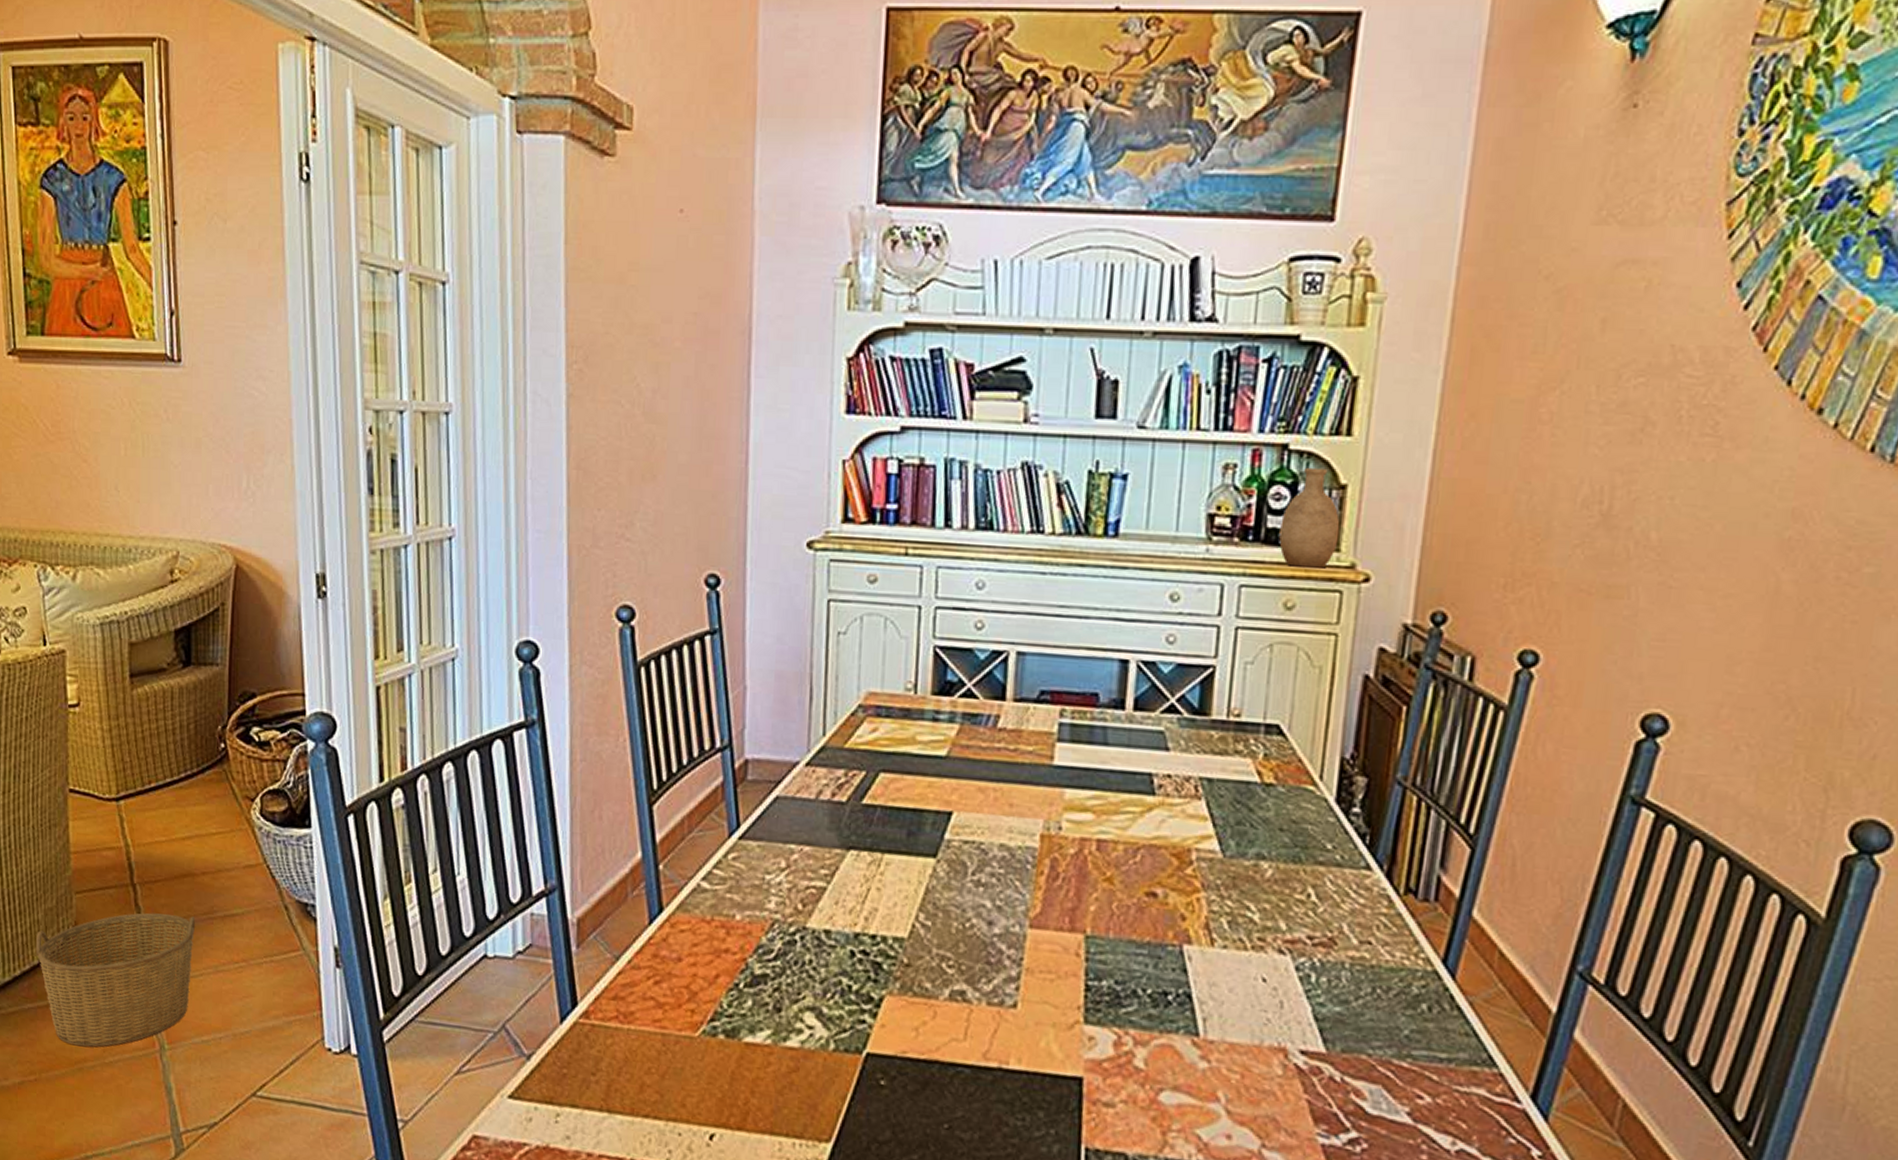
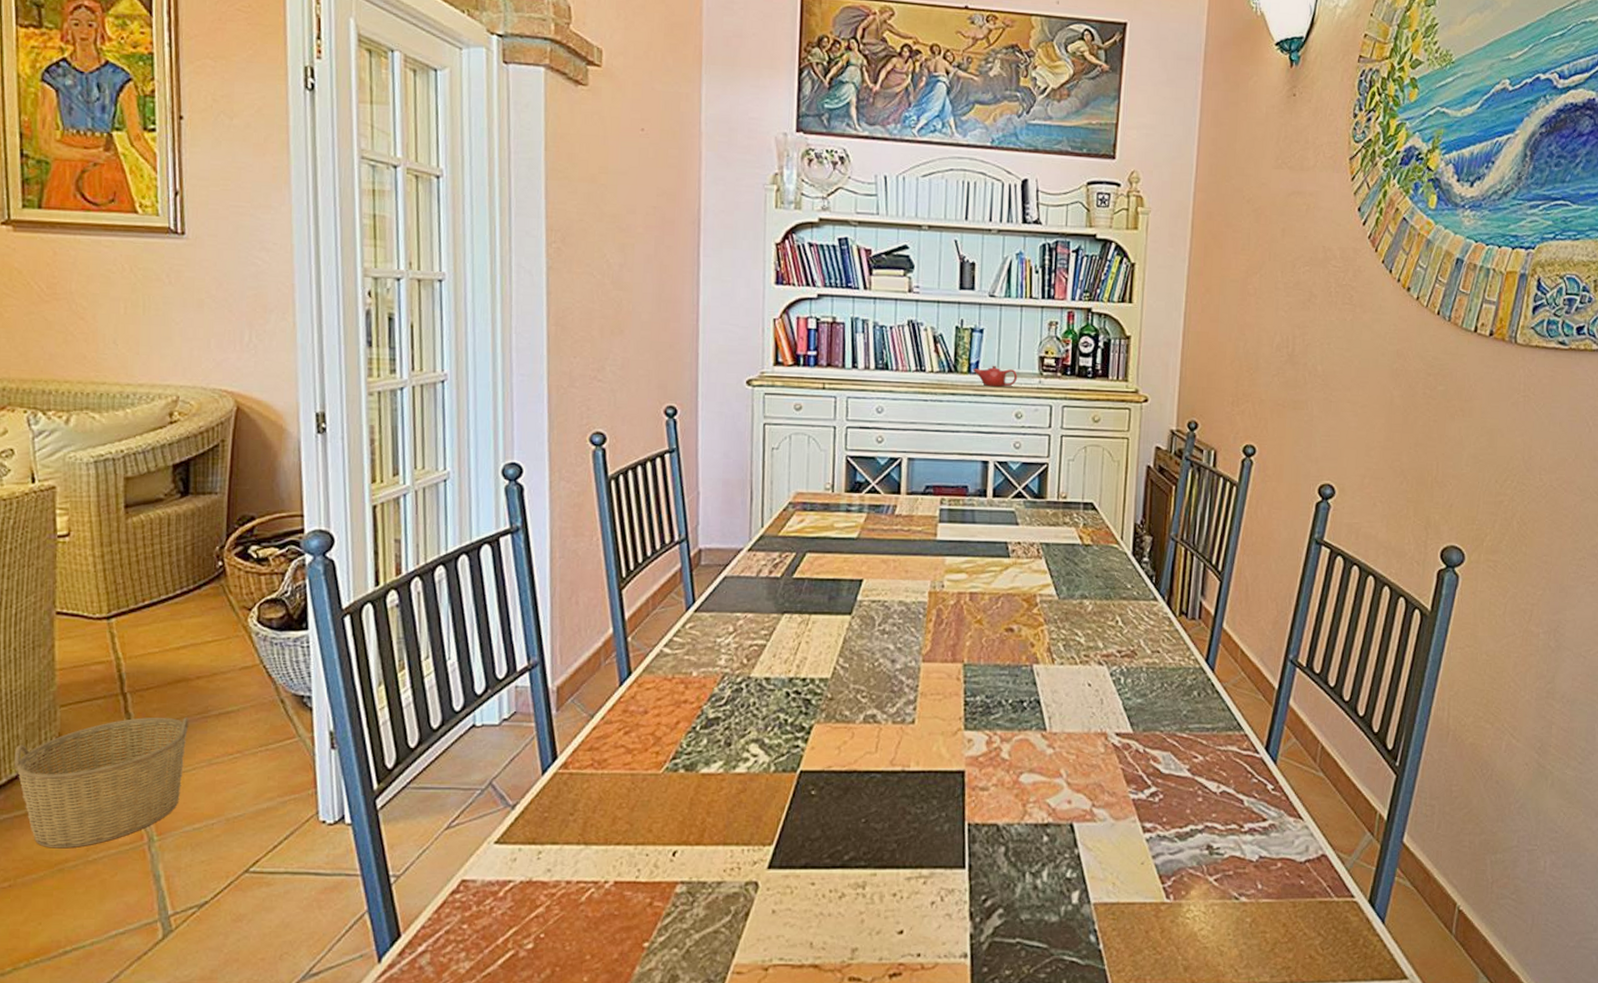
teapot: none [1110,525,1175,557] -> present [972,365,1018,388]
decorative vase: present [1279,467,1341,570] -> none [1088,324,1128,394]

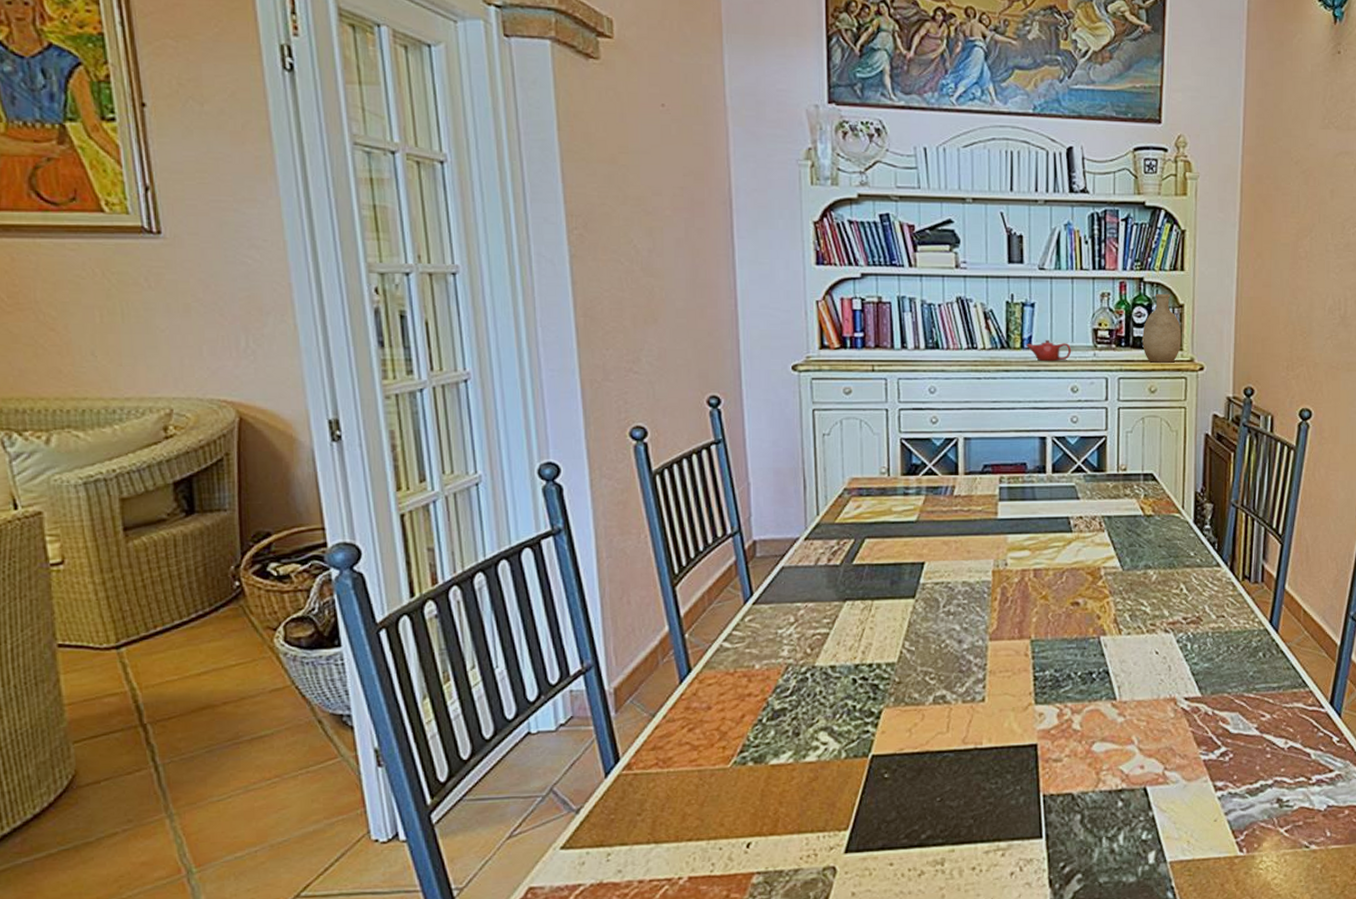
basket: present [14,717,190,849] -> none [27,745,220,889]
decorative vase: none [1088,324,1128,394] -> present [1142,293,1182,364]

